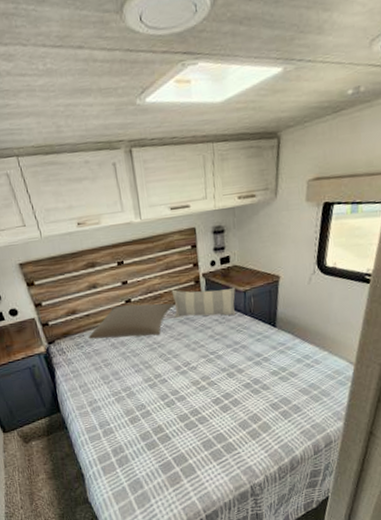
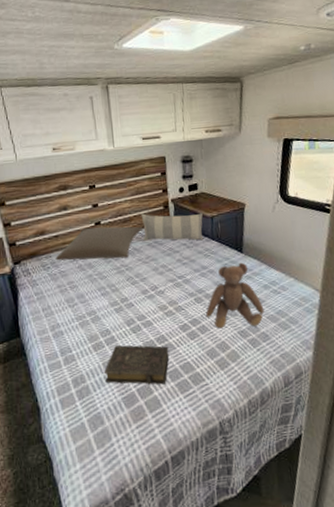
book: none [141,418,203,454] -> present [104,345,169,385]
teddy bear: none [238,337,297,402] -> present [206,262,265,329]

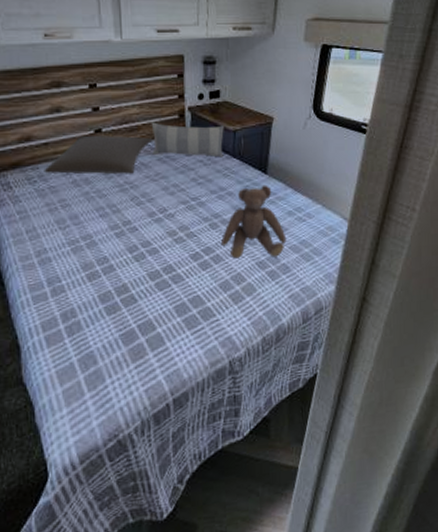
book: present [104,345,169,385] -> none [100,275,177,320]

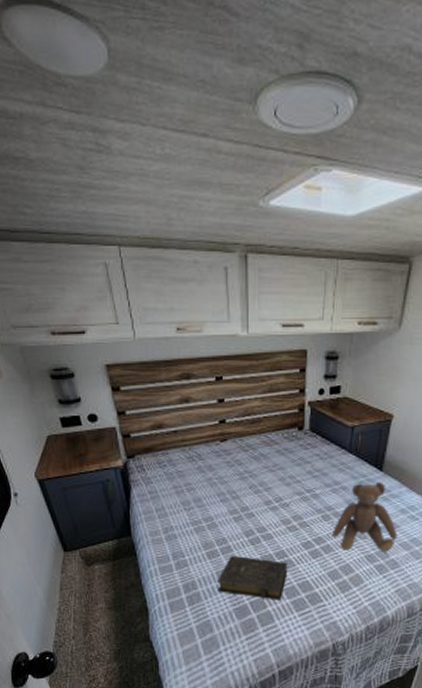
pillow: present [44,135,152,175] -> none [173,426,272,464]
book: none [100,275,177,320] -> present [218,556,288,601]
pillow: present [151,122,224,158] -> none [271,415,342,453]

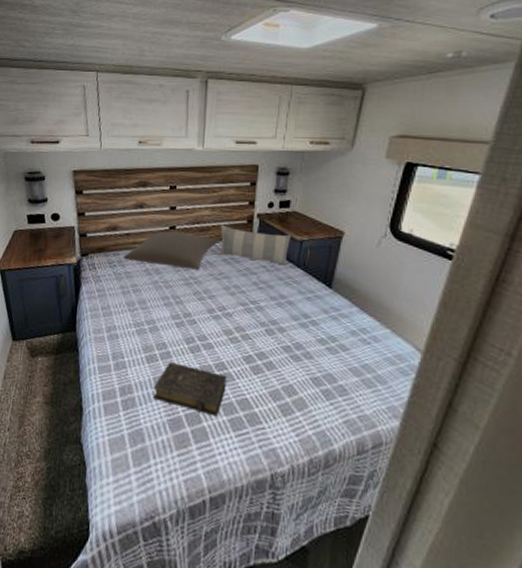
pillow: none [173,426,272,464] -> present [123,231,219,270]
pillow: none [271,415,342,453] -> present [218,224,291,266]
teddy bear: present [333,481,398,552] -> none [276,299,347,377]

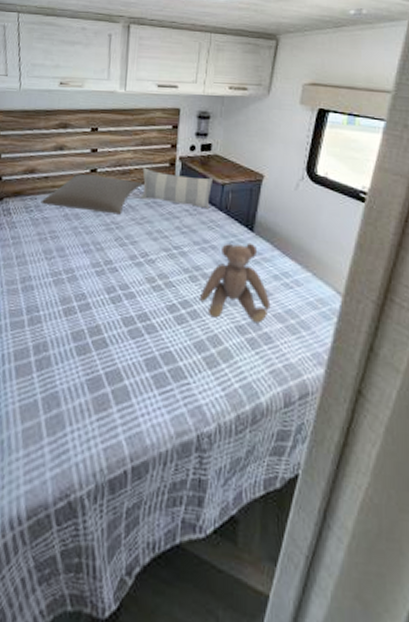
book: present [153,362,227,417] -> none [70,315,150,373]
teddy bear: none [276,299,347,377] -> present [200,242,271,324]

